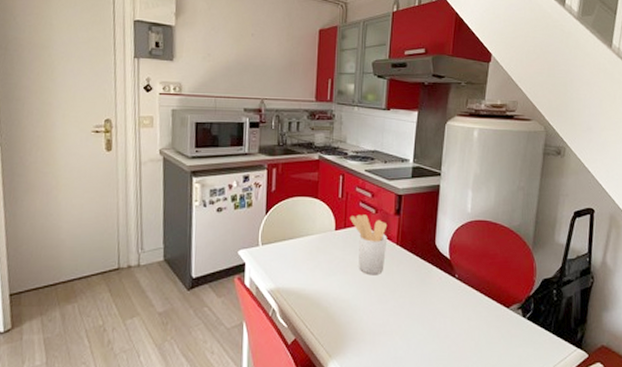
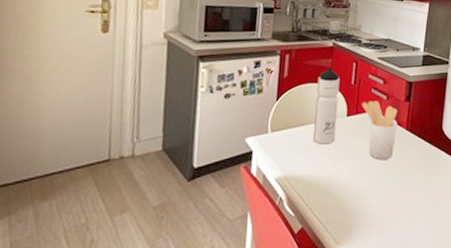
water bottle: none [303,181,327,258] -> present [313,67,340,144]

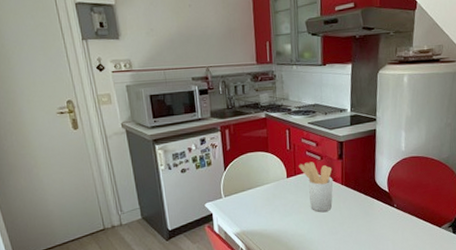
water bottle: present [313,67,340,144] -> none [257,137,280,204]

